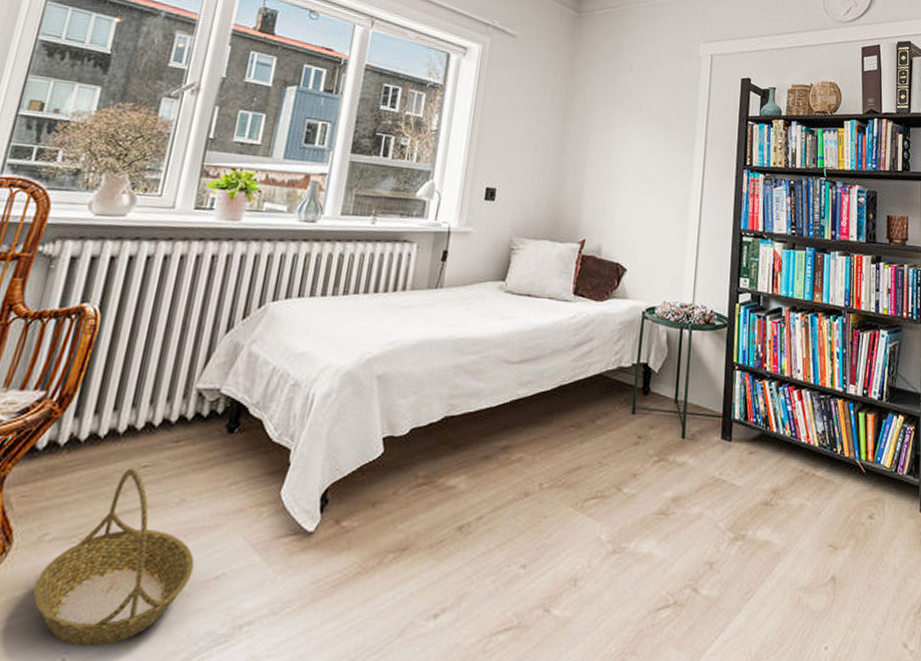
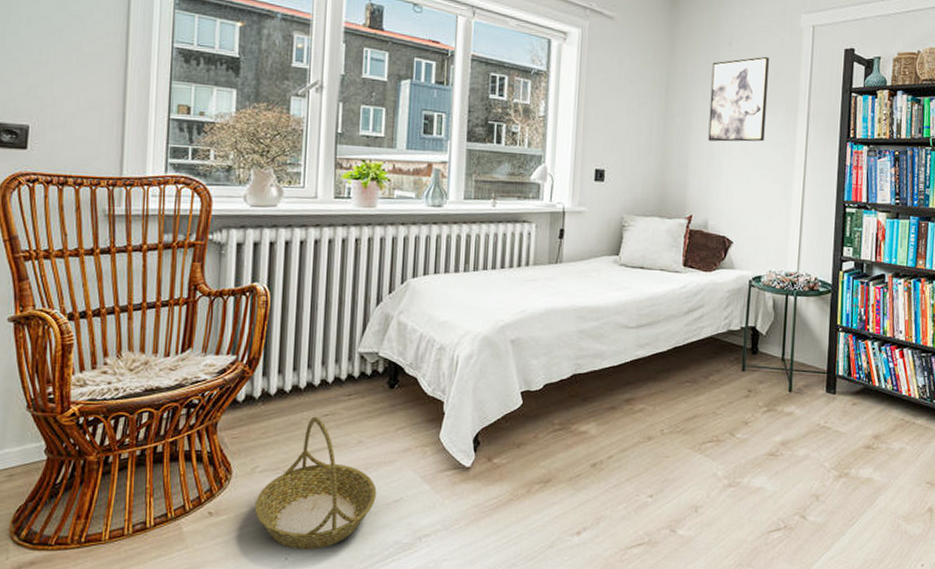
wall art: none [605,81,668,166] -> present [708,56,769,142]

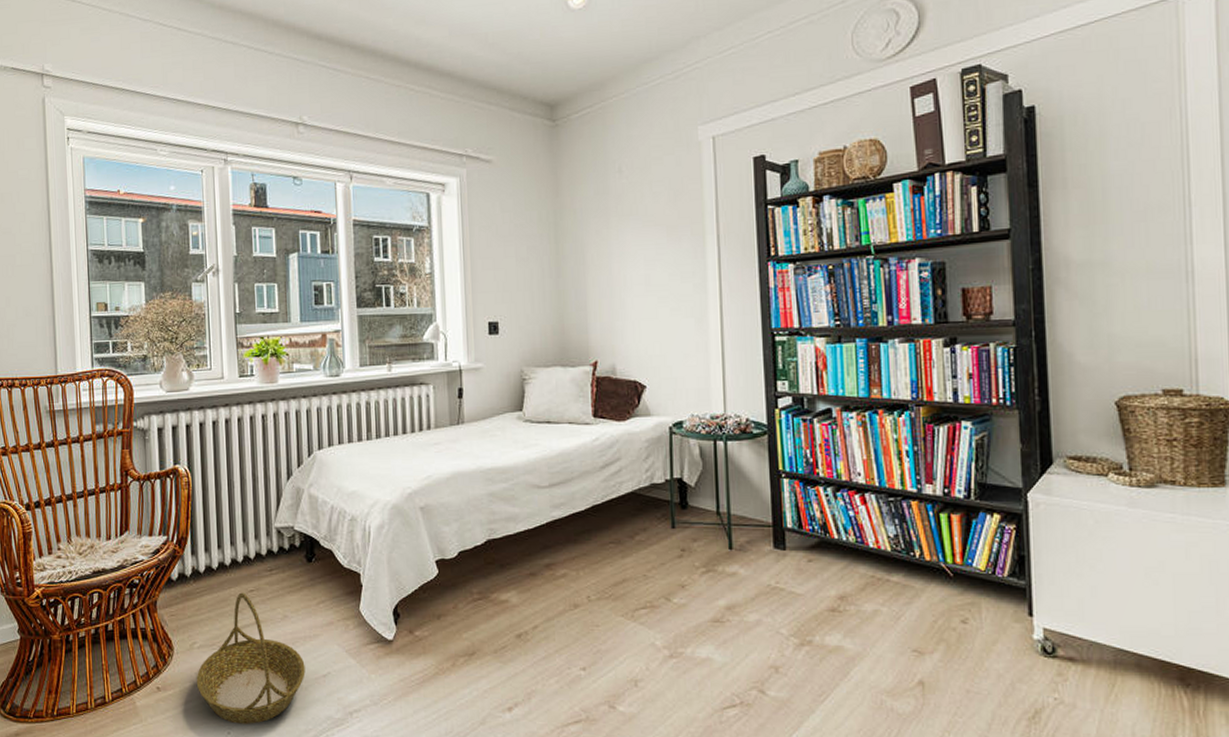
wall art: present [708,56,769,142] -> none [602,178,670,279]

